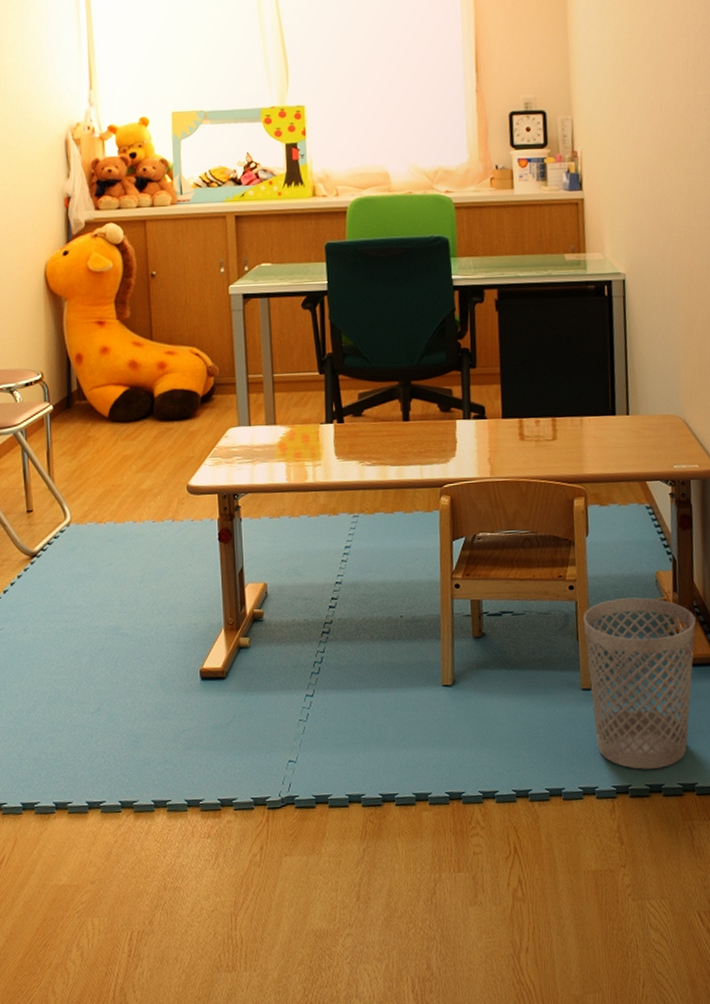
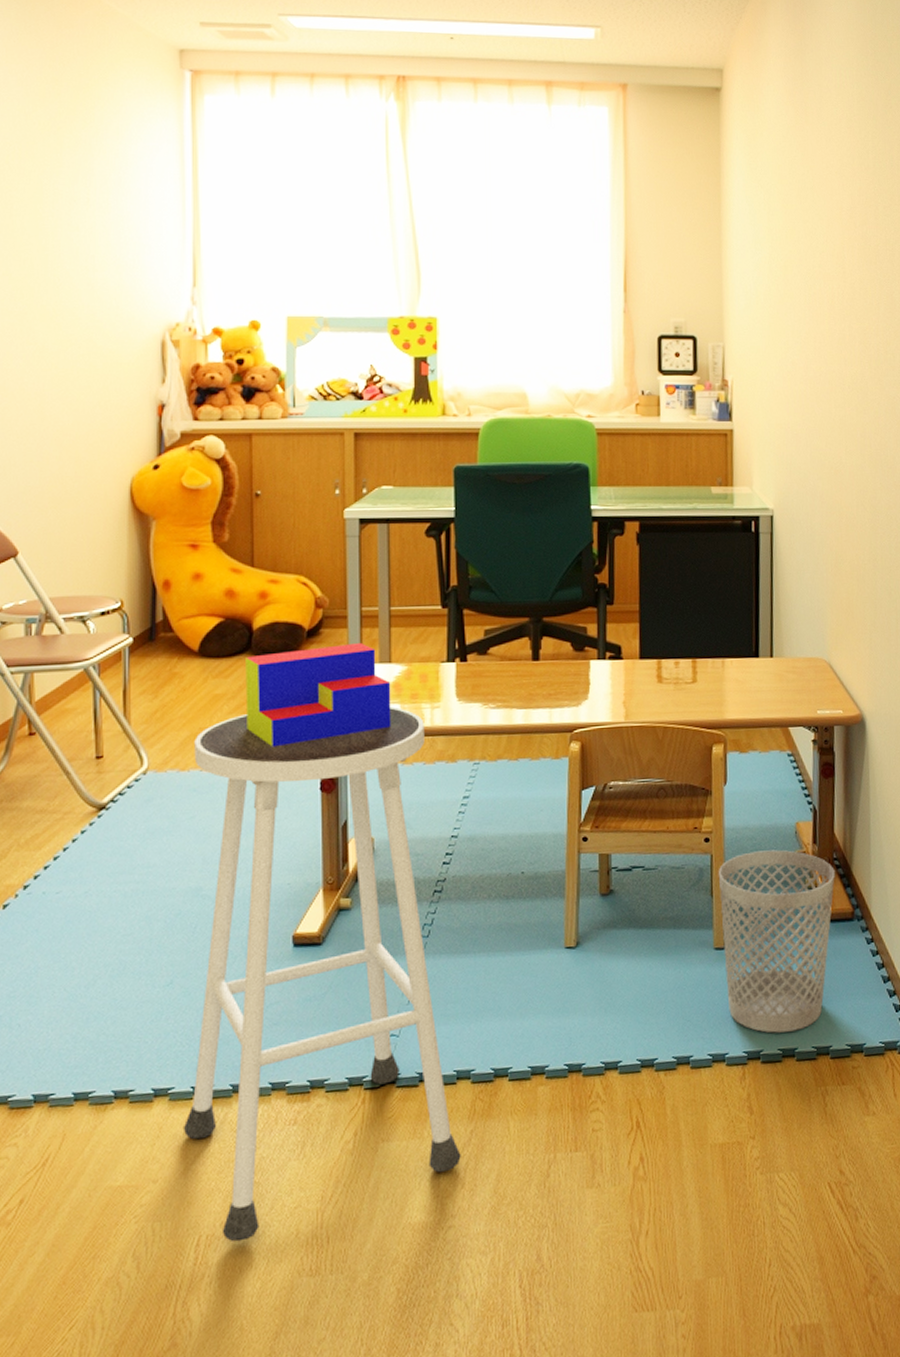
stool: none [109,464,356,938] -> present [182,706,461,1242]
toy blocks: none [149,406,279,502] -> present [245,642,392,747]

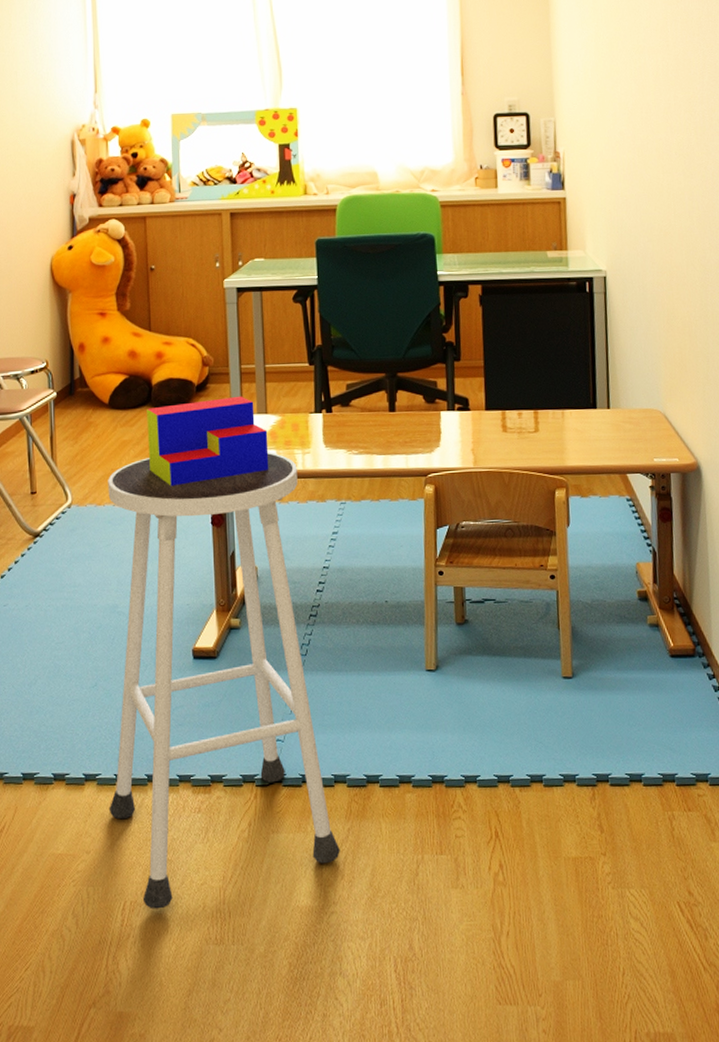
wastebasket: present [718,850,835,1033] -> none [564,588,676,759]

